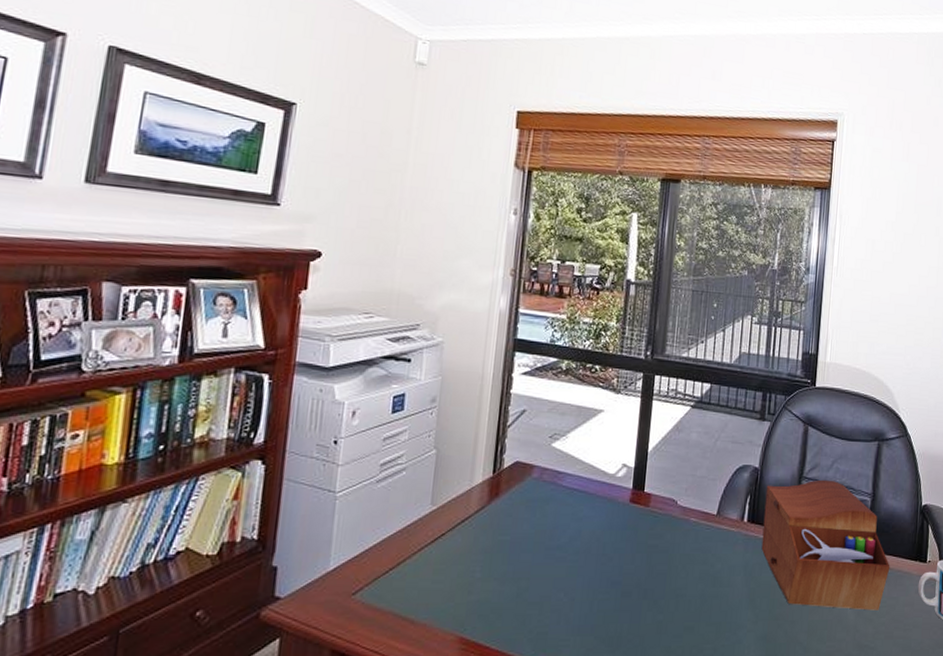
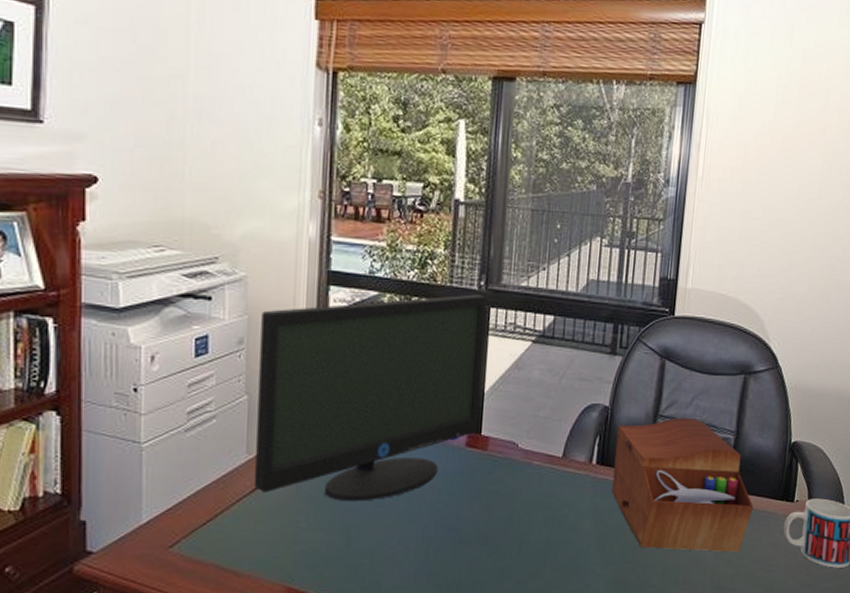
monitor: none [436,363,652,553] -> present [255,294,487,502]

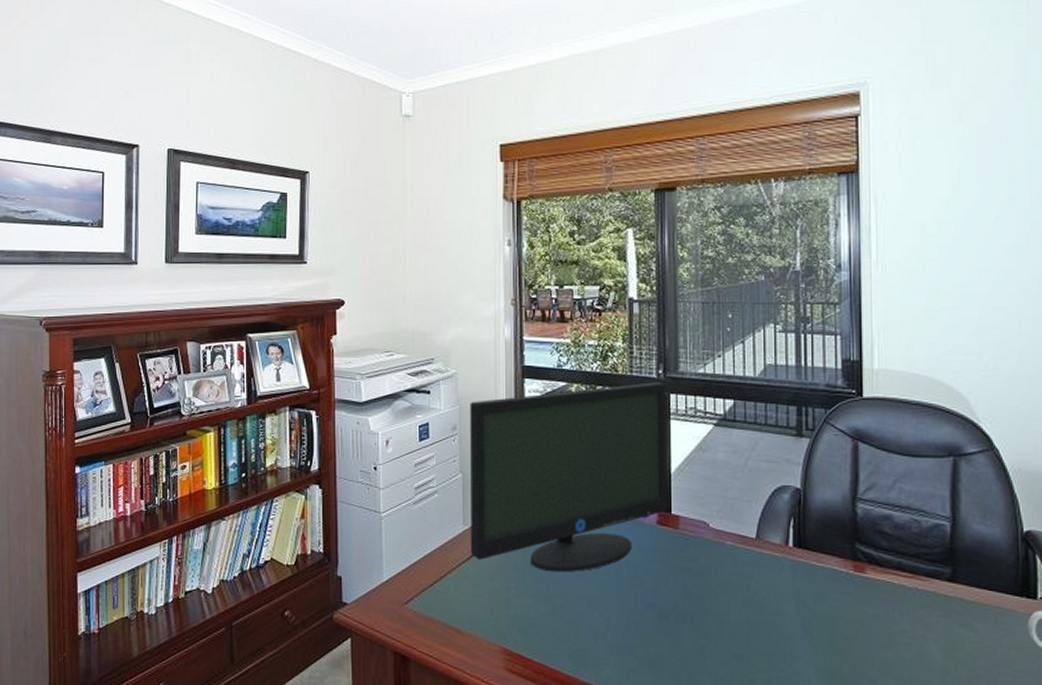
sewing box: present [611,417,754,552] -> none [812,501,985,652]

